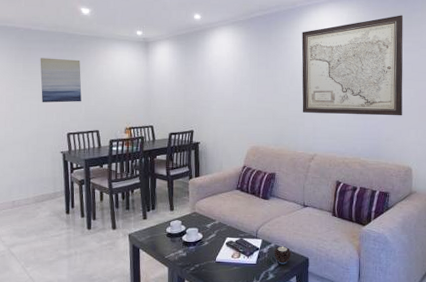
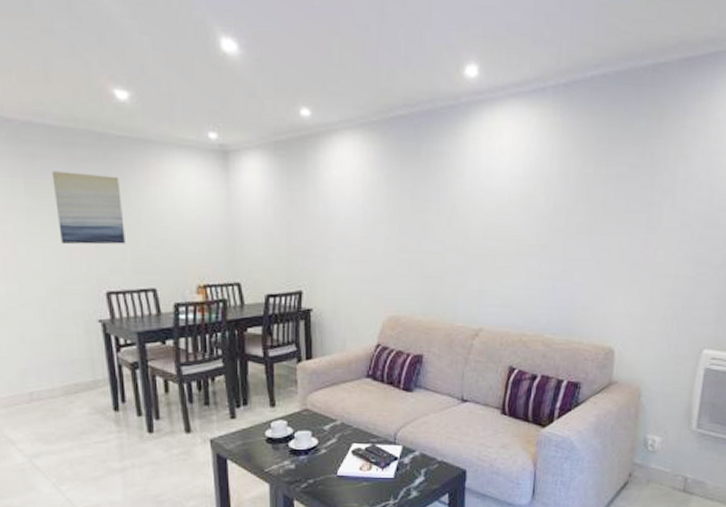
candle: present [273,246,291,264] -> none [418,454,443,478]
wall art: present [301,15,404,116] -> none [464,122,621,276]

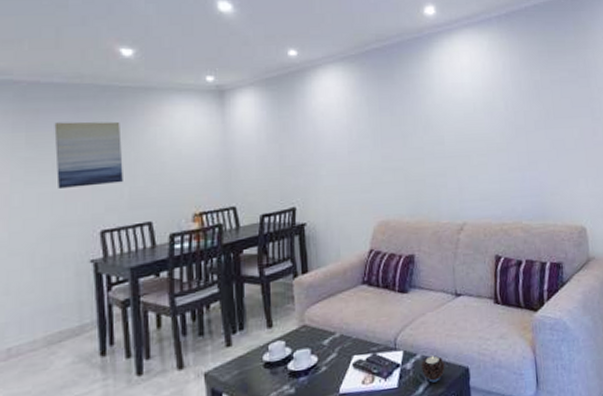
candle: none [418,454,443,478] -> present [420,355,445,383]

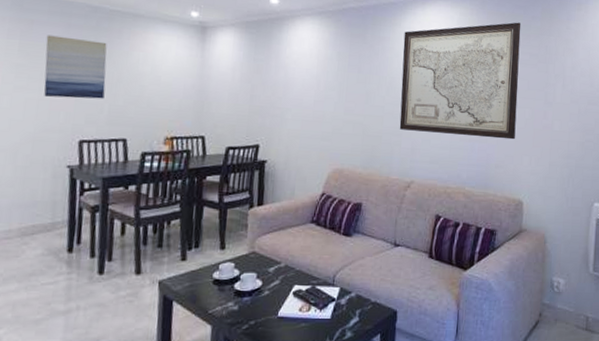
candle: present [420,355,445,383] -> none [353,296,376,319]
wall art: none [433,39,567,169] -> present [399,22,521,140]

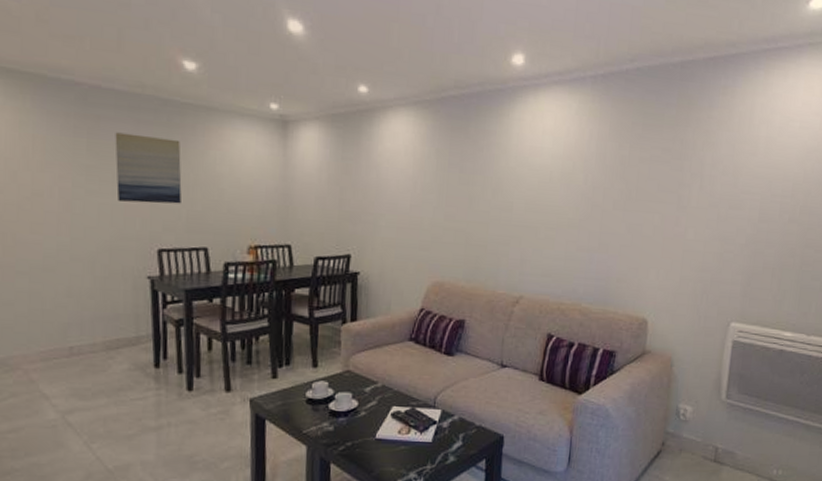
wall art: present [399,22,521,140] -> none [507,110,653,250]

